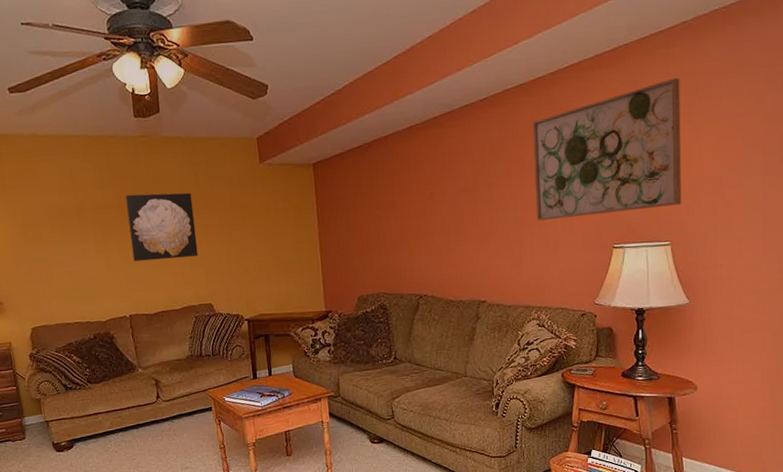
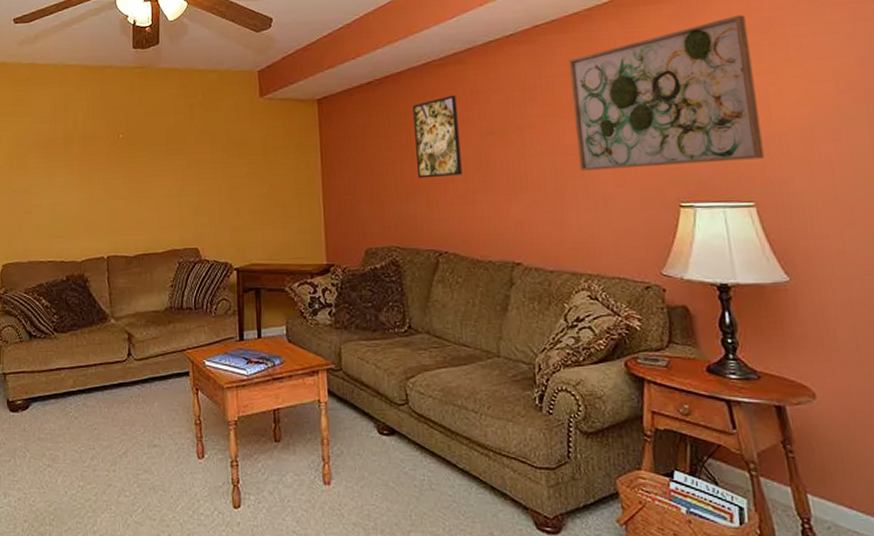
wall art: present [125,192,198,262] -> none [116,126,187,197]
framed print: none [398,156,440,233] -> present [413,95,463,179]

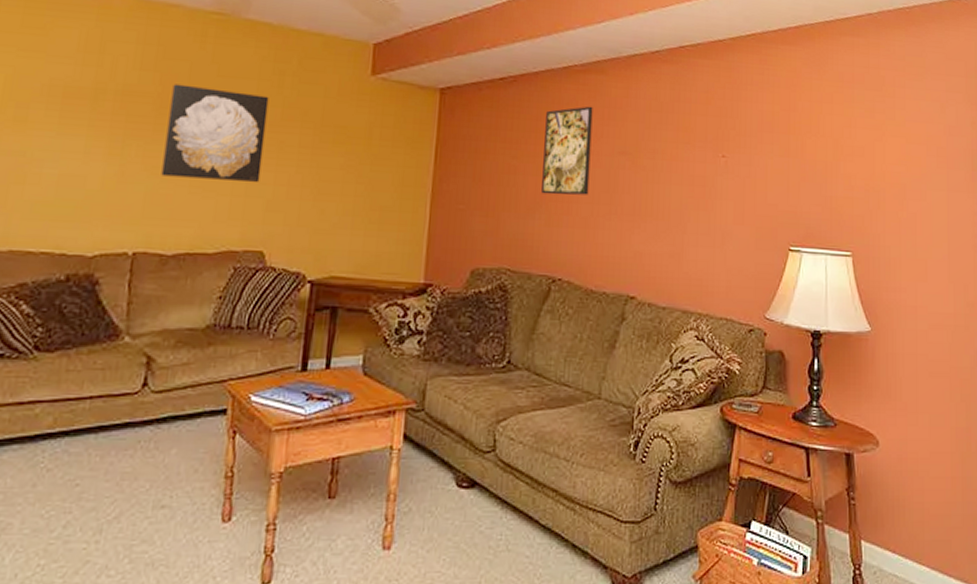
wall art: none [116,126,187,197] -> present [161,84,269,182]
wall art: present [568,15,765,171] -> none [704,69,865,211]

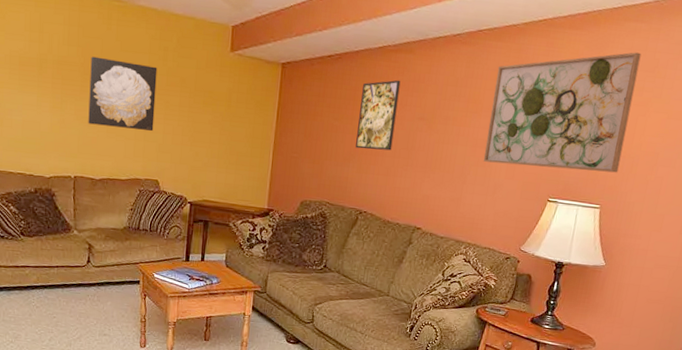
wall art: none [704,69,865,211] -> present [483,52,642,173]

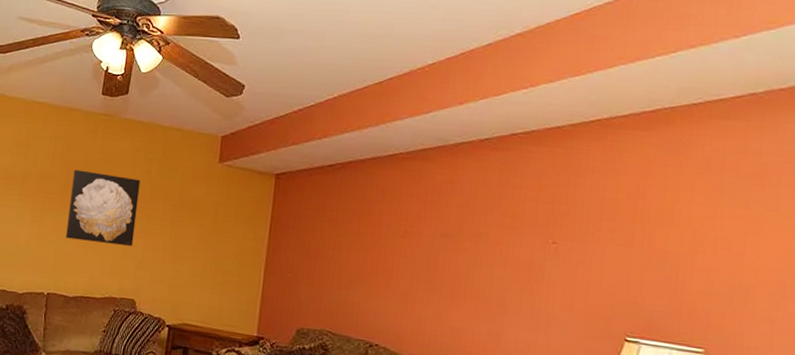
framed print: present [355,79,401,151] -> none [363,191,417,272]
wall art: present [483,52,642,173] -> none [529,155,740,307]

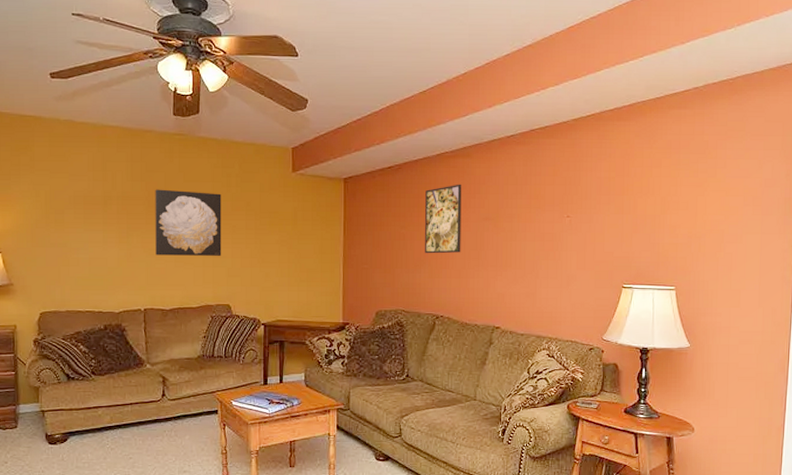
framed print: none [363,191,417,272] -> present [425,184,462,254]

